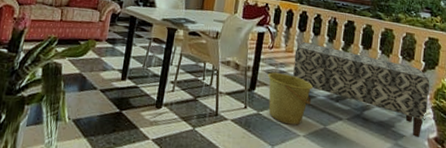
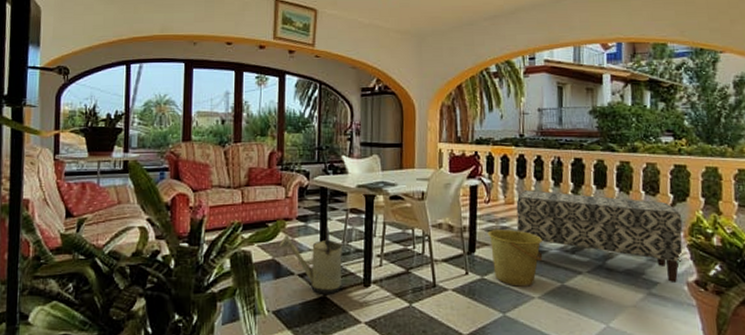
watering can: none [87,51,145,111] -> present [279,226,348,294]

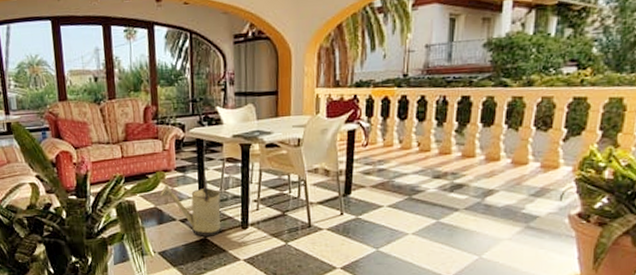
bucket: present [487,230,543,287] -> none [364,171,421,225]
bench: present [516,190,683,284] -> none [394,131,574,217]

